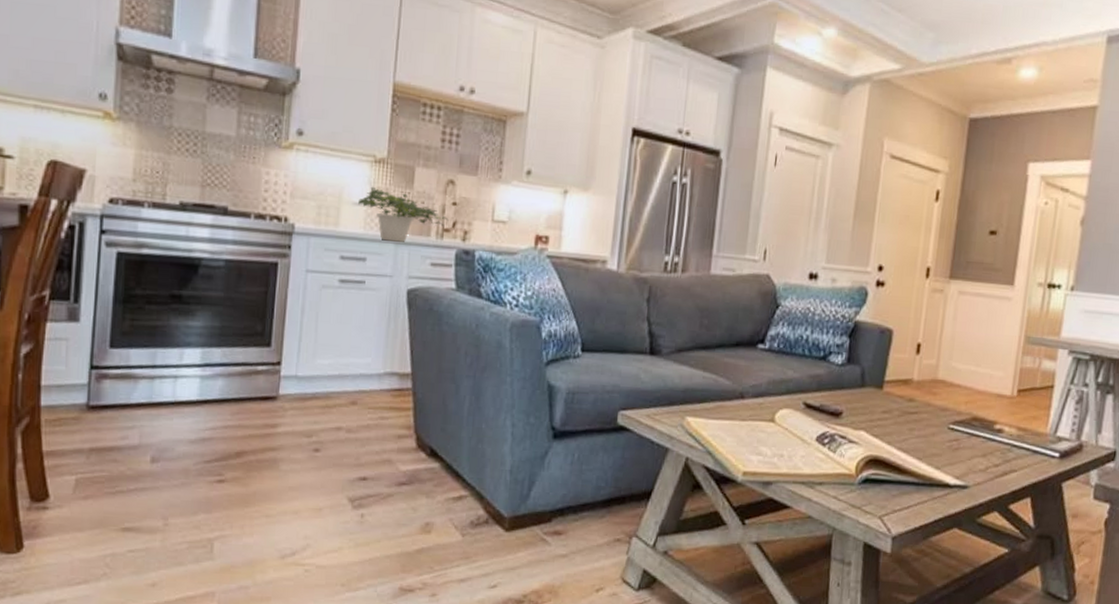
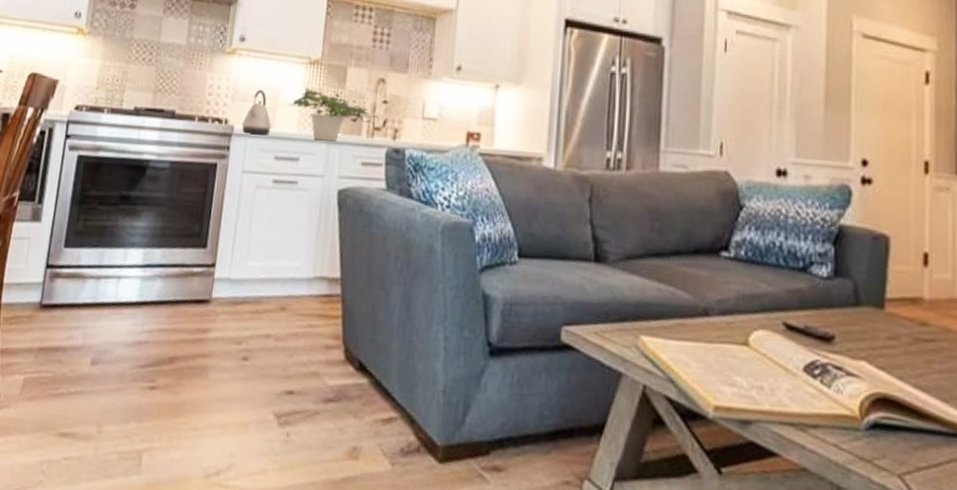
kettle: none [303,187,337,235] -> present [241,89,272,136]

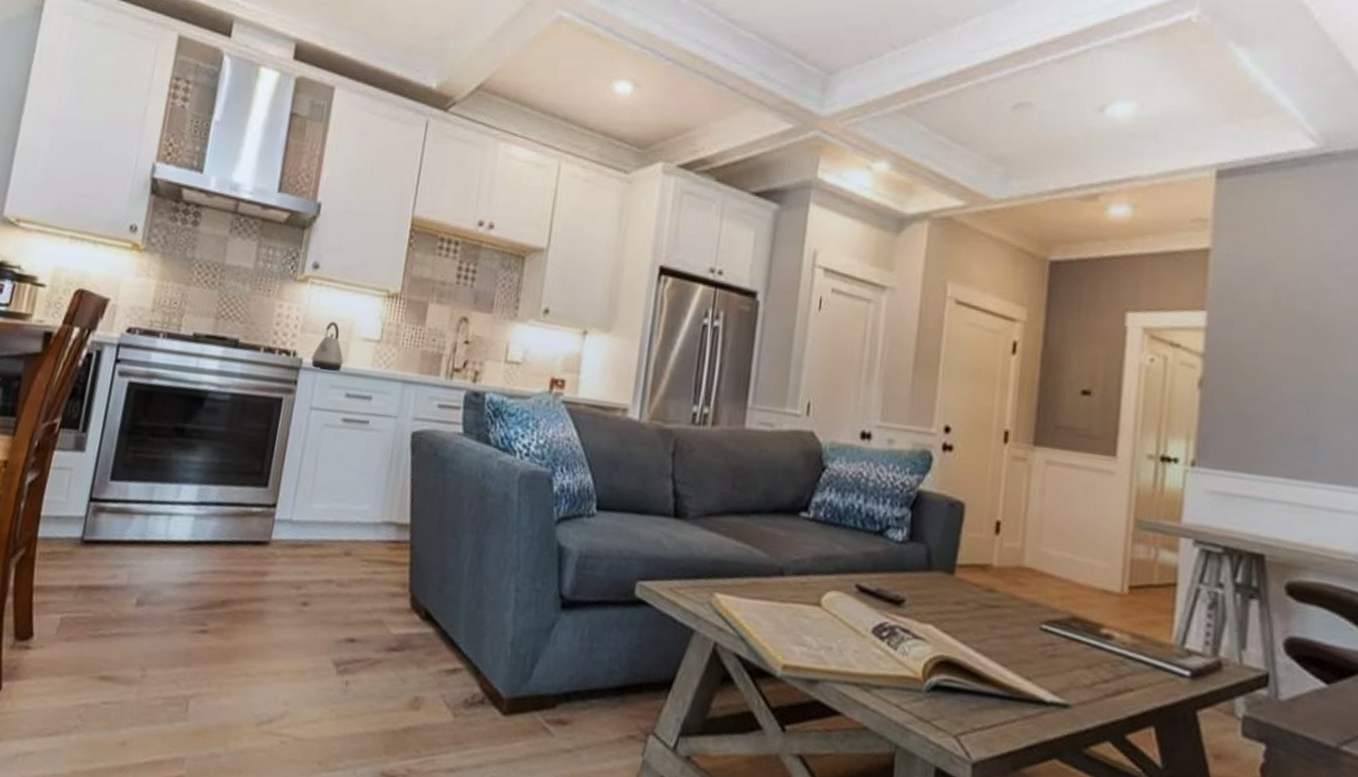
potted plant: present [293,88,379,142] -> none [368,323,460,381]

